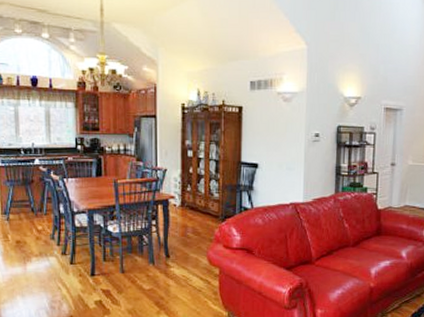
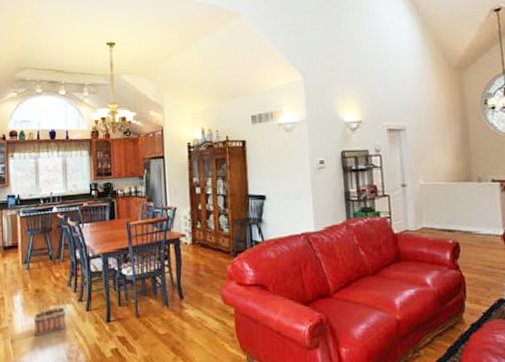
basket: none [14,242,50,285] -> present [33,289,67,336]

